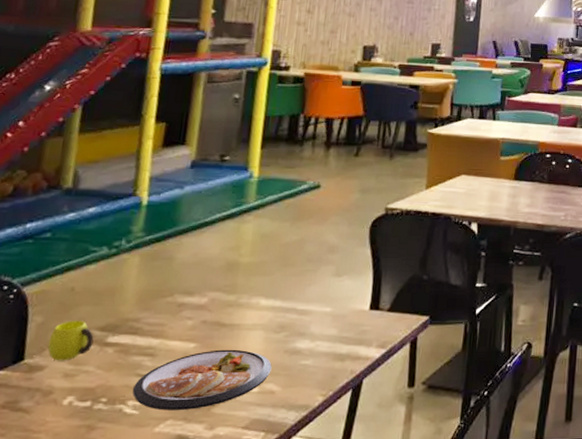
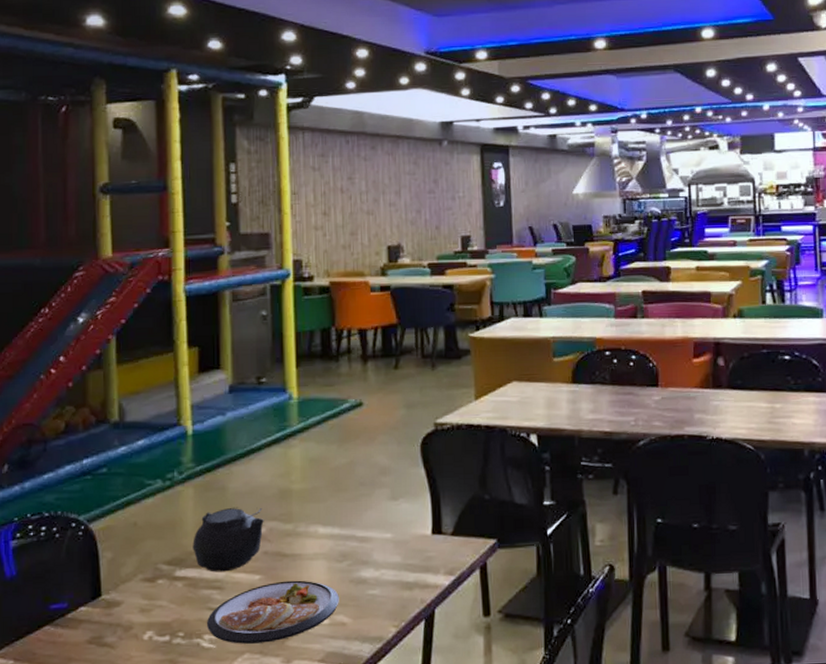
cup: present [47,320,94,361] -> none [121,555,163,597]
teapot: none [129,277,208,339] -> present [193,507,264,572]

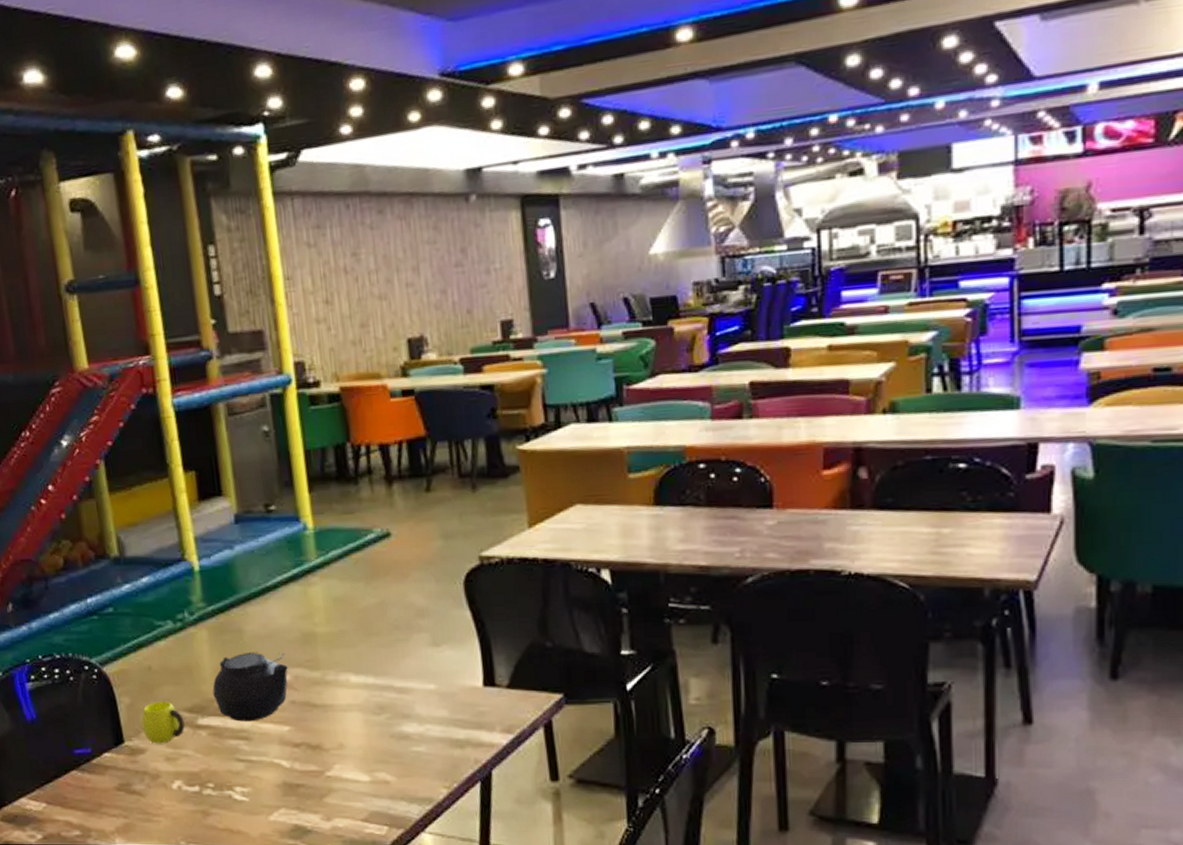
cup: none [121,555,163,597] -> present [141,701,185,744]
dish: present [207,580,339,644] -> none [237,733,380,798]

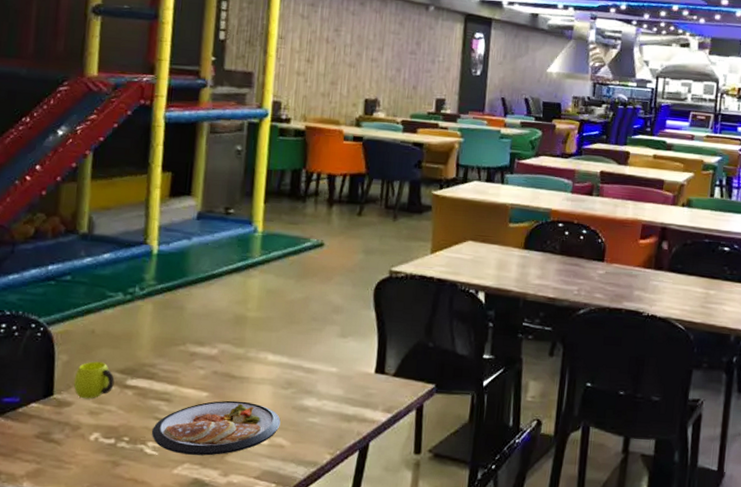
teapot: present [212,651,288,722] -> none [146,326,217,386]
dish: none [237,733,380,798] -> present [152,400,281,456]

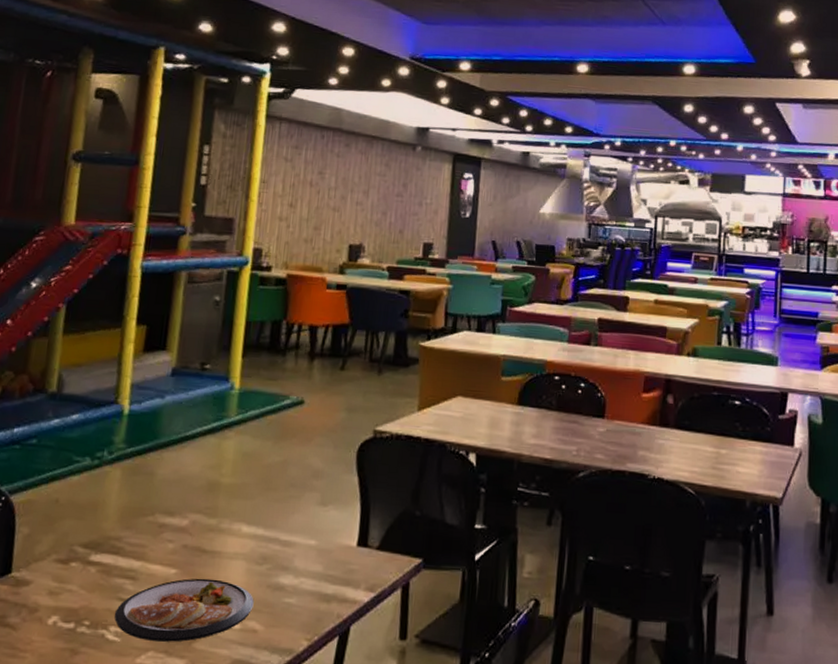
cup: present [73,361,115,399] -> none [33,534,77,577]

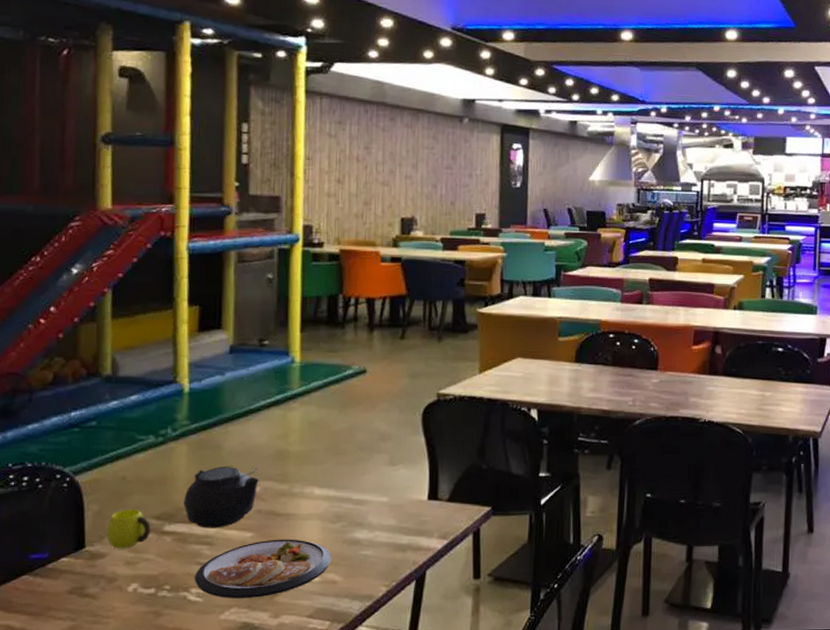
cup: none [33,534,77,577] -> present [106,509,151,549]
teapot: none [111,494,188,562] -> present [183,465,259,528]

